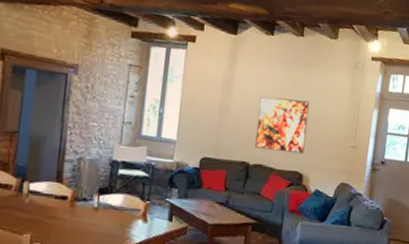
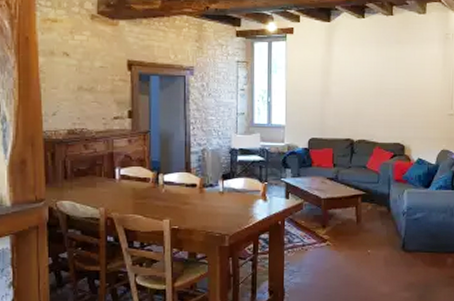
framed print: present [255,97,310,154] -> none [356,75,405,126]

